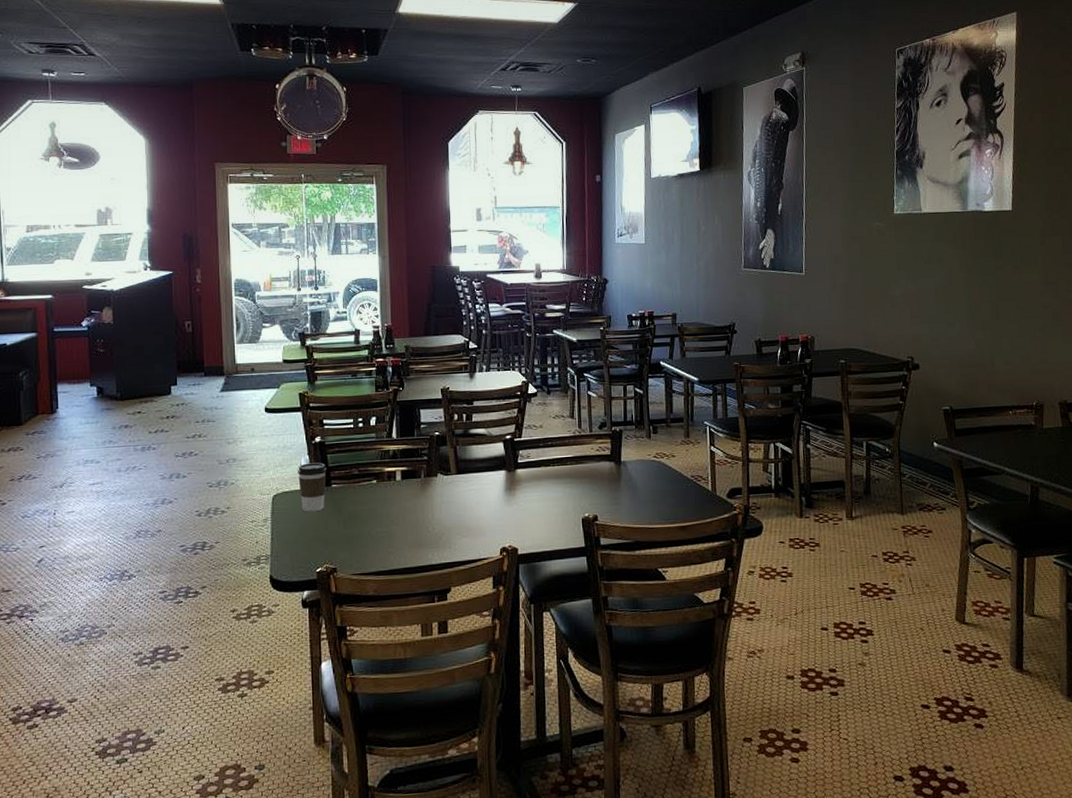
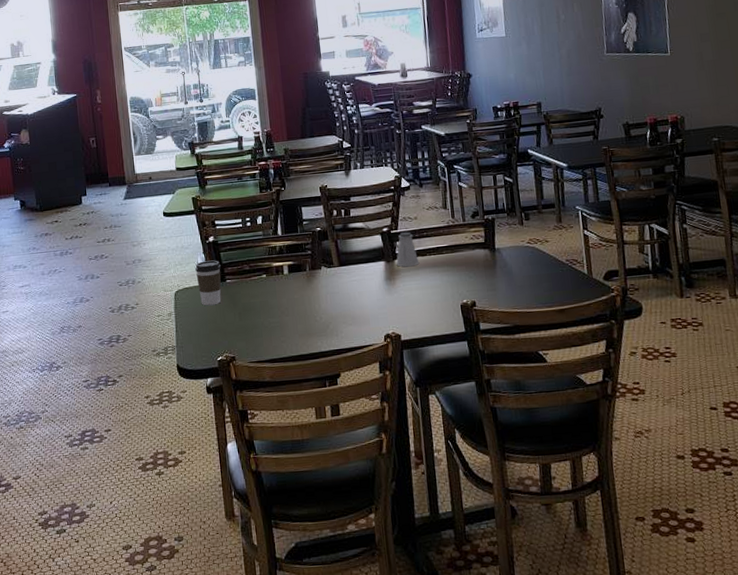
saltshaker: none [518,440,541,478] -> present [396,231,419,267]

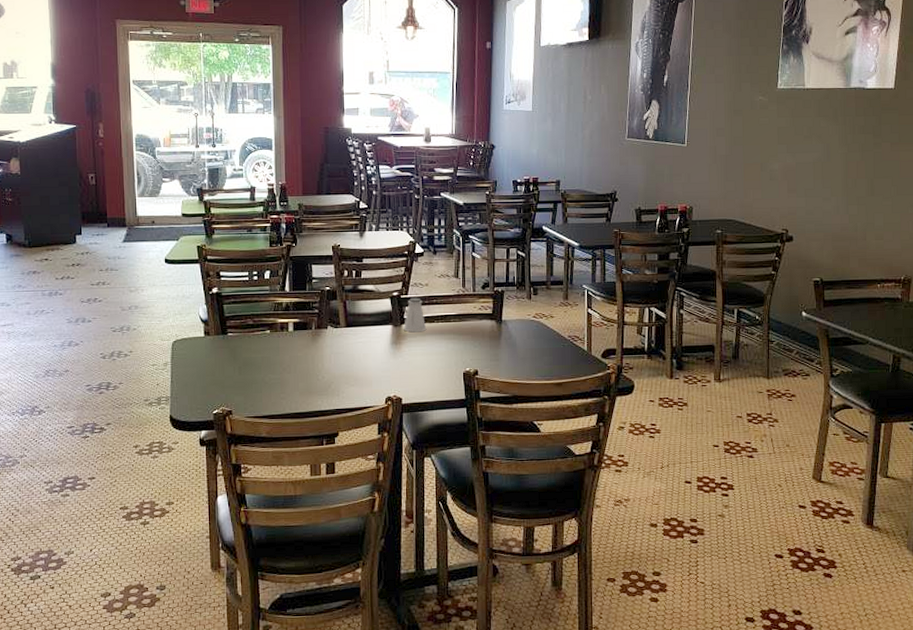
coffee cup: present [195,260,222,306] -> none [196,312,223,358]

